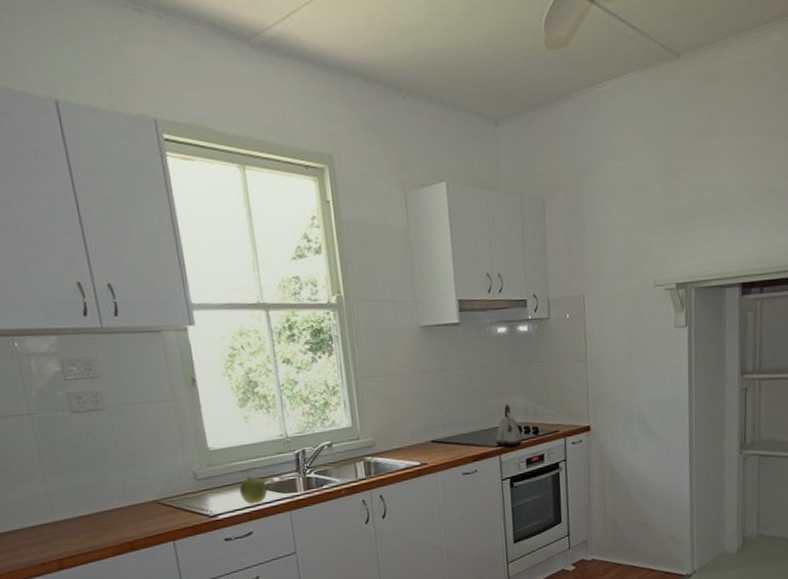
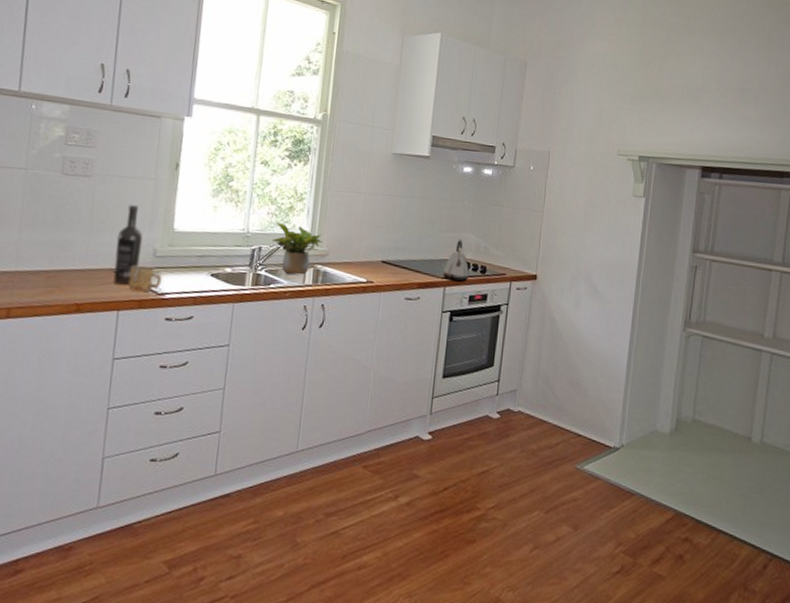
wine bottle: none [150,431,183,516] -> present [113,205,143,286]
mug: none [174,490,211,519] -> present [128,265,162,292]
fruit: present [239,477,267,504] -> none [191,263,218,290]
potted plant: none [313,420,367,473] -> present [271,222,323,275]

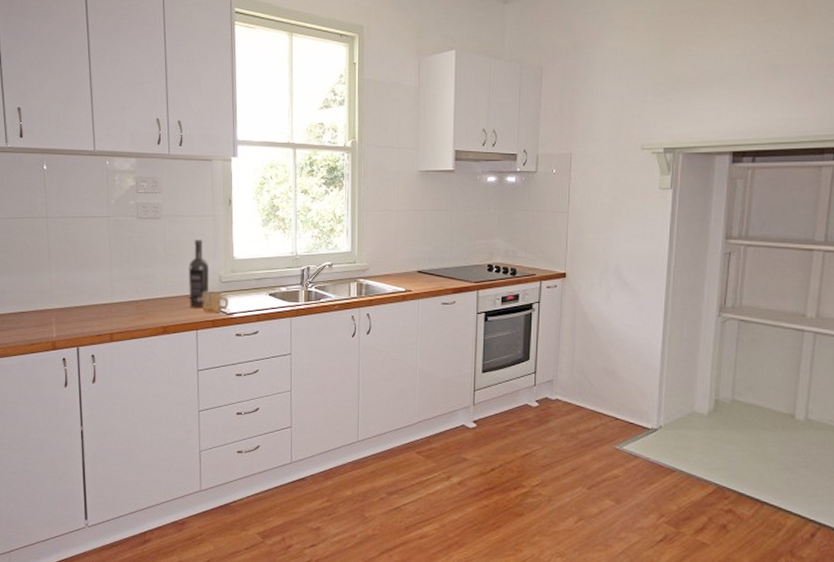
potted plant: present [271,222,323,275] -> none [318,244,363,290]
kettle: present [442,239,470,283] -> none [474,245,501,286]

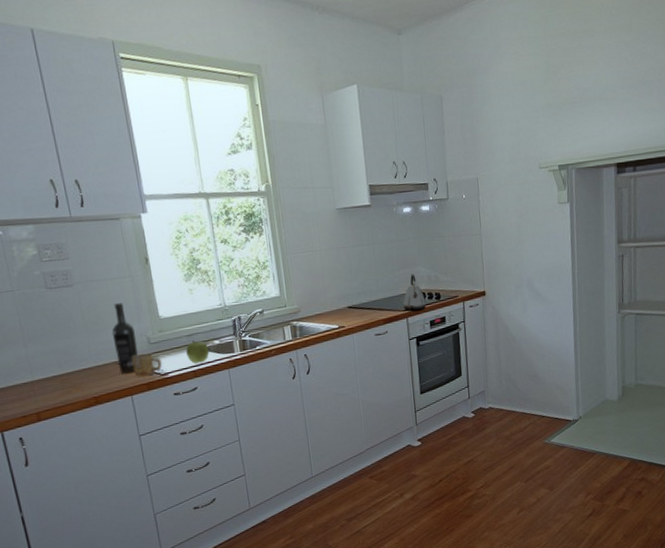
fruit: none [253,285,274,308] -> present [186,340,209,364]
kettle: none [474,245,501,286] -> present [402,273,427,313]

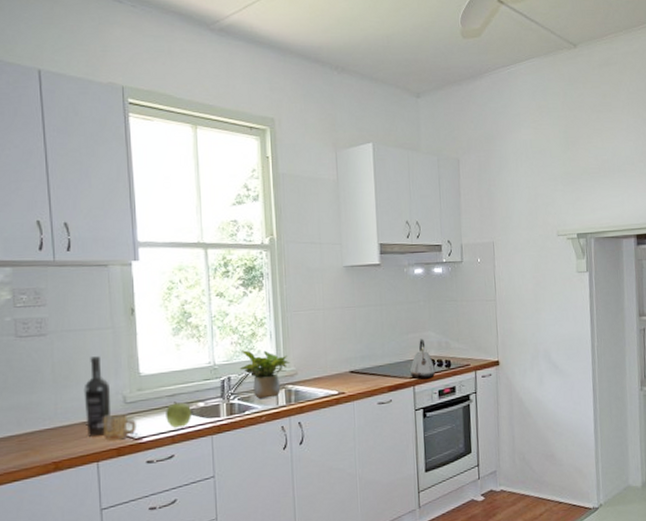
potted plant: none [247,291,293,336] -> present [239,350,290,400]

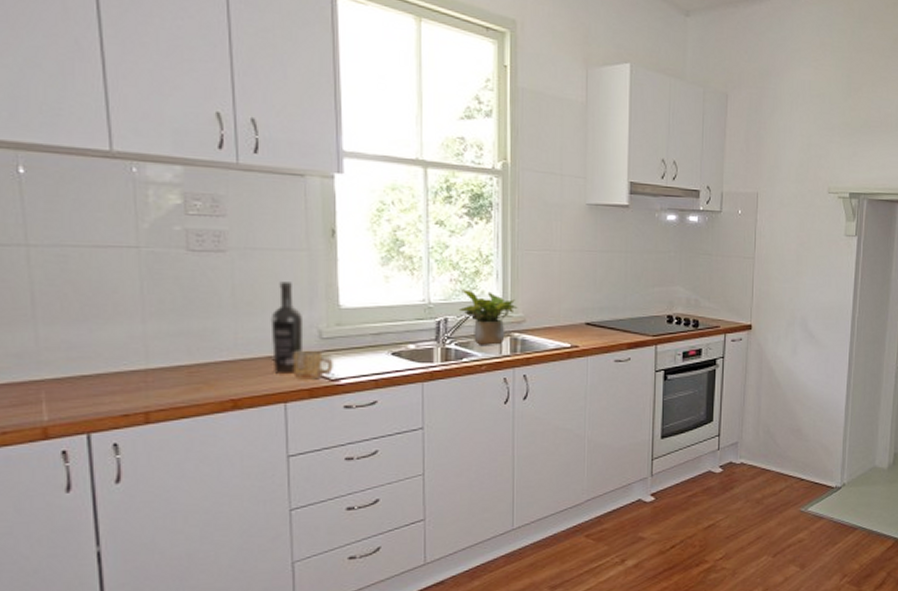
fruit: present [166,401,191,428] -> none [369,341,399,370]
kettle: present [409,338,436,381] -> none [652,293,682,340]

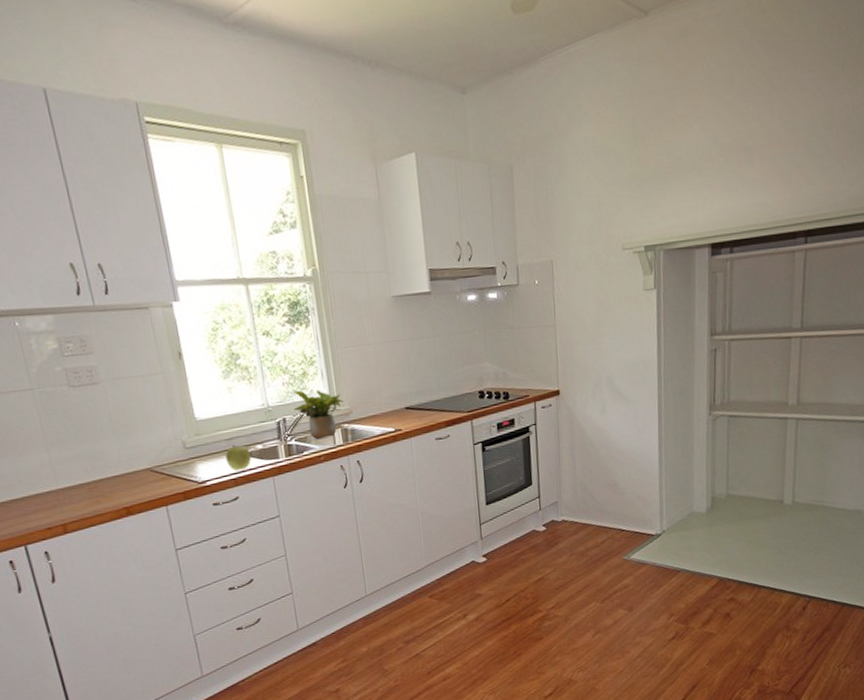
wine bottle: present [270,281,304,375] -> none [143,403,173,483]
mug: present [293,350,333,380] -> none [166,458,199,486]
fruit: none [369,341,399,370] -> present [225,445,251,471]

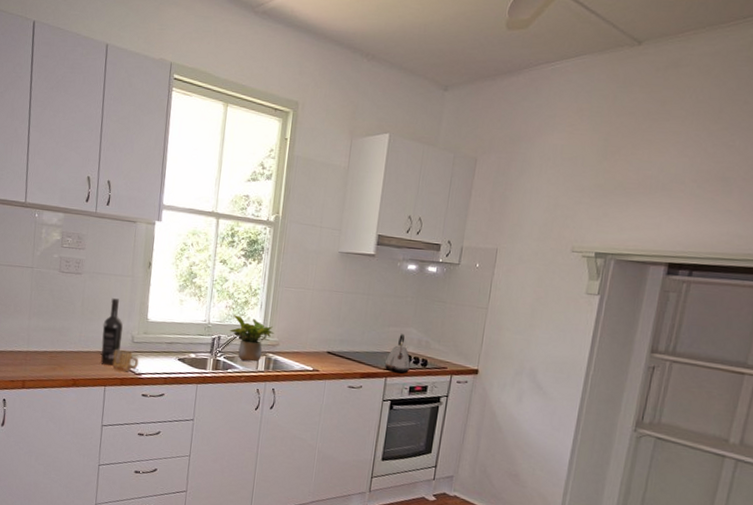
wine bottle: none [143,403,173,483] -> present [101,298,124,366]
mug: none [166,458,199,486] -> present [112,349,139,372]
fruit: present [225,445,251,471] -> none [162,349,184,372]
kettle: none [466,370,494,414] -> present [384,333,411,375]

